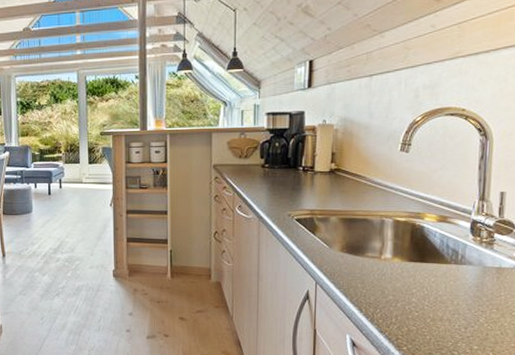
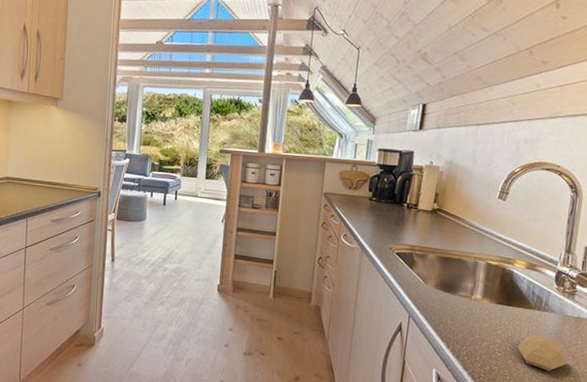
soap bar: none [435,290,492,327] -> present [517,335,569,371]

